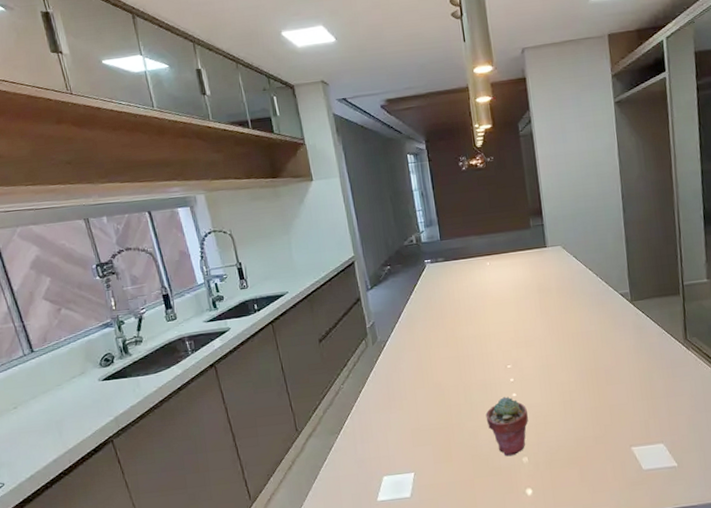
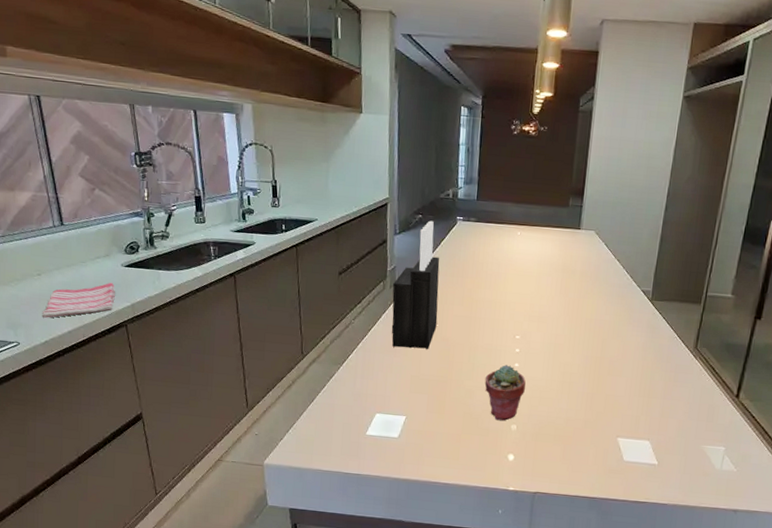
dish towel: none [23,399,97,452] -> present [42,282,116,318]
knife block: none [375,269,427,404] -> present [391,220,440,349]

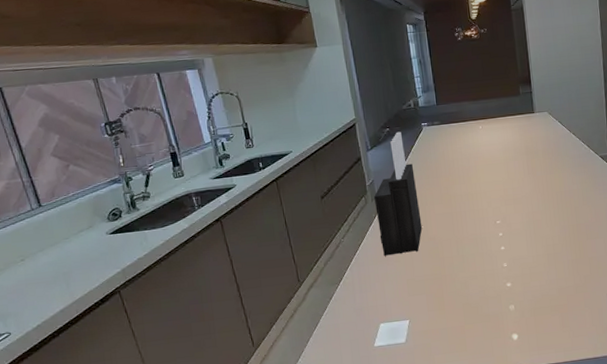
dish towel: present [42,282,116,318] -> none [30,252,105,302]
potted succulent: present [484,365,526,421] -> none [476,250,516,304]

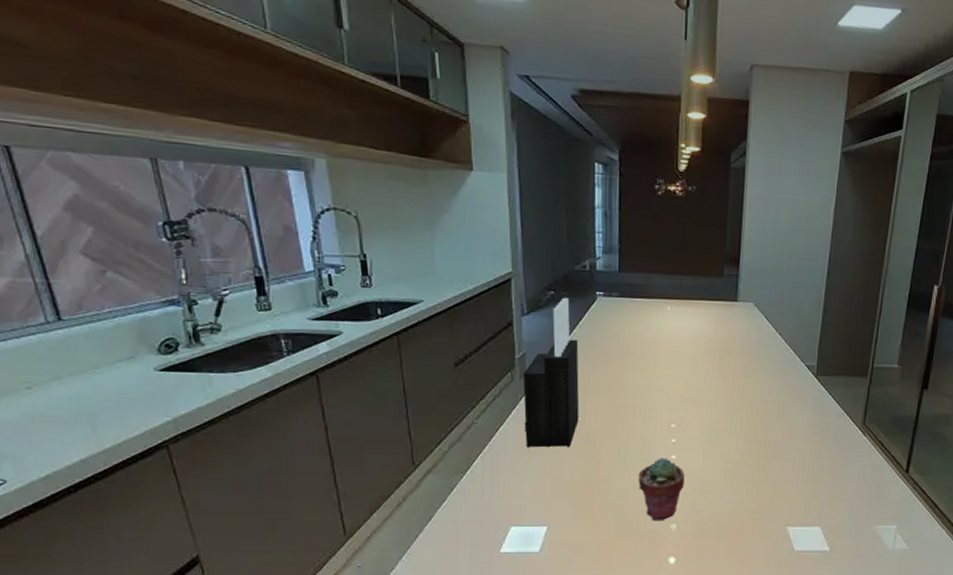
potted succulent: none [476,250,516,304] -> present [638,458,685,520]

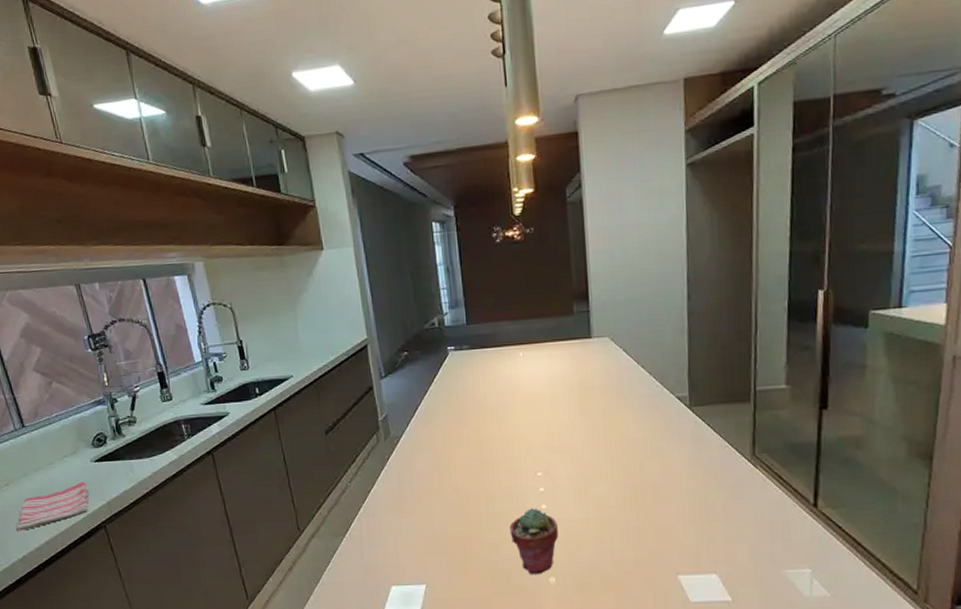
dish towel: none [38,392,149,445] -> present [15,481,90,531]
knife block: present [523,297,580,448] -> none [388,356,445,507]

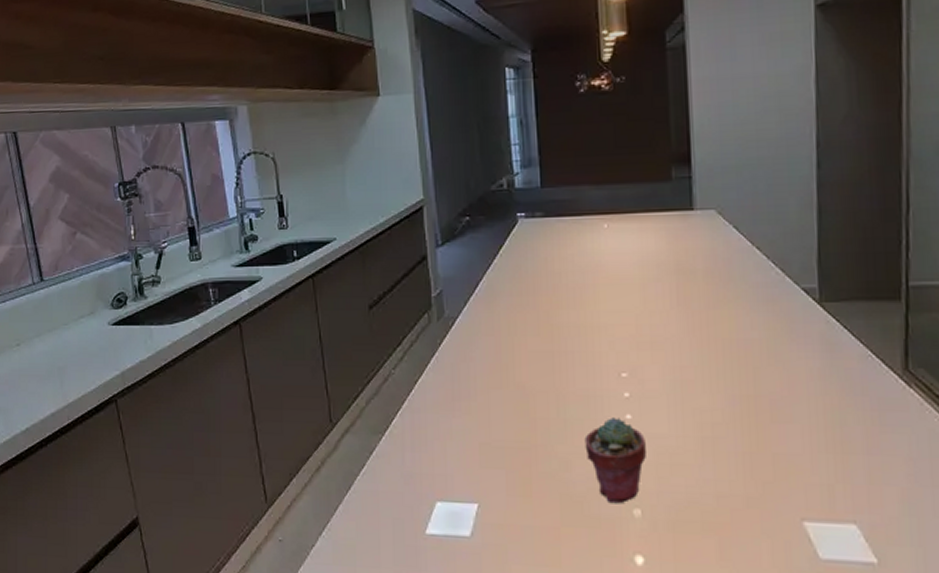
dish towel: present [15,481,90,531] -> none [22,346,103,399]

